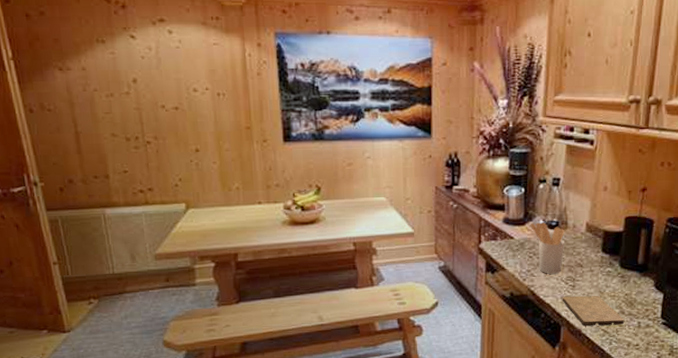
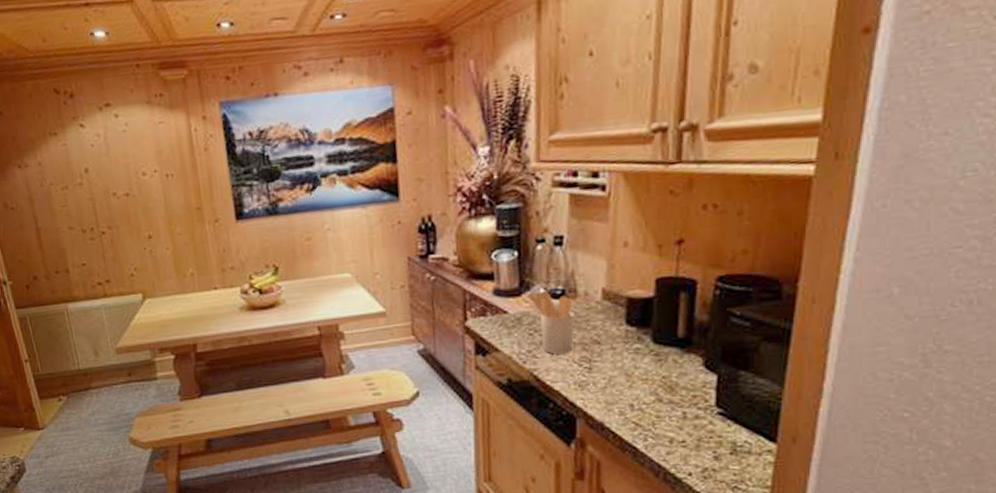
cutting board: present [562,295,624,326] -> none [575,379,663,418]

